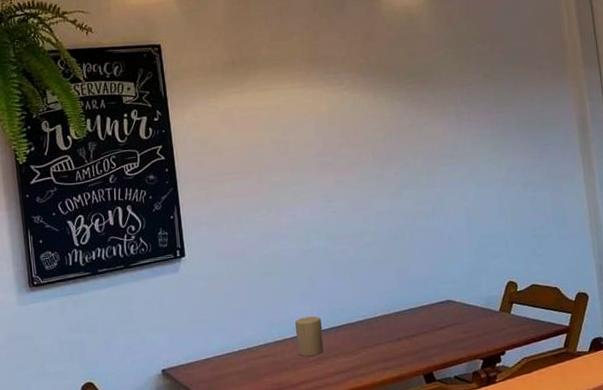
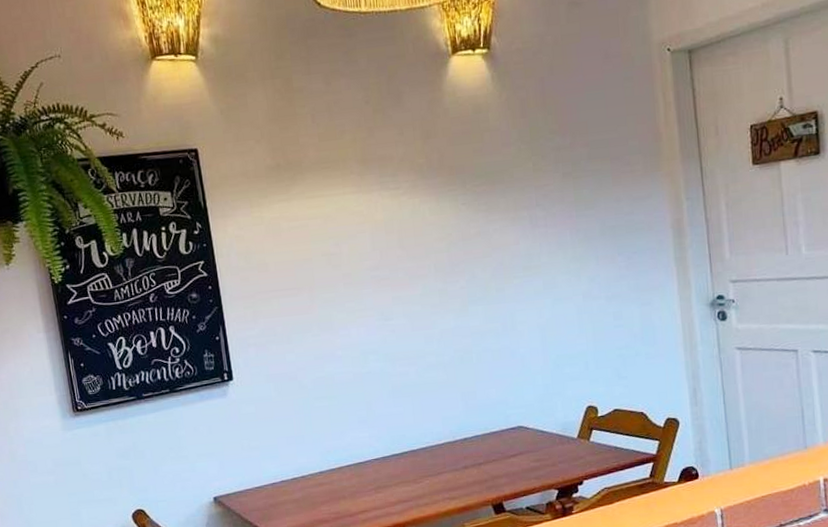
candle: present [295,316,324,357] -> none [352,443,384,485]

